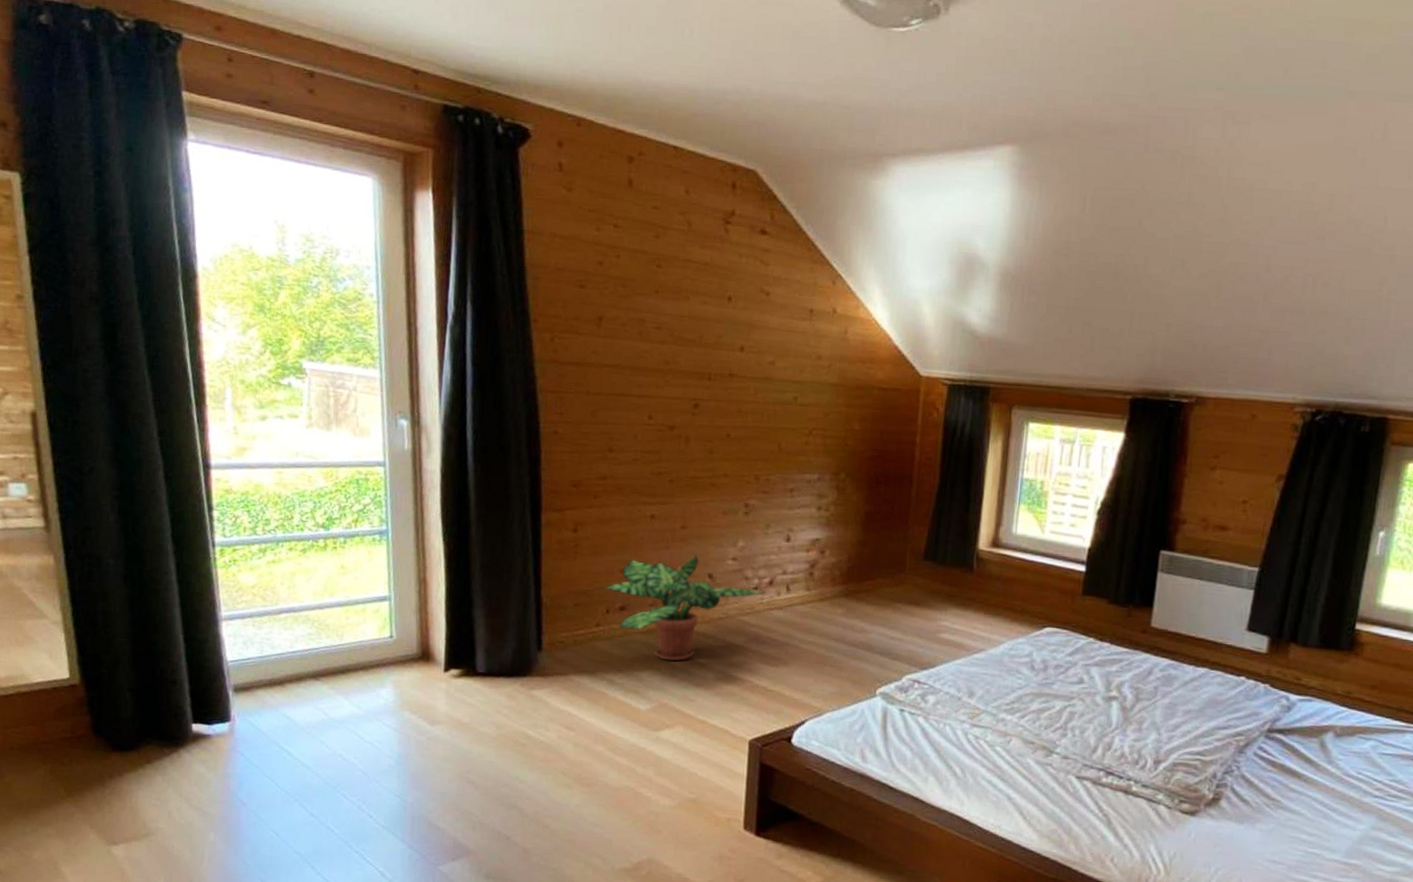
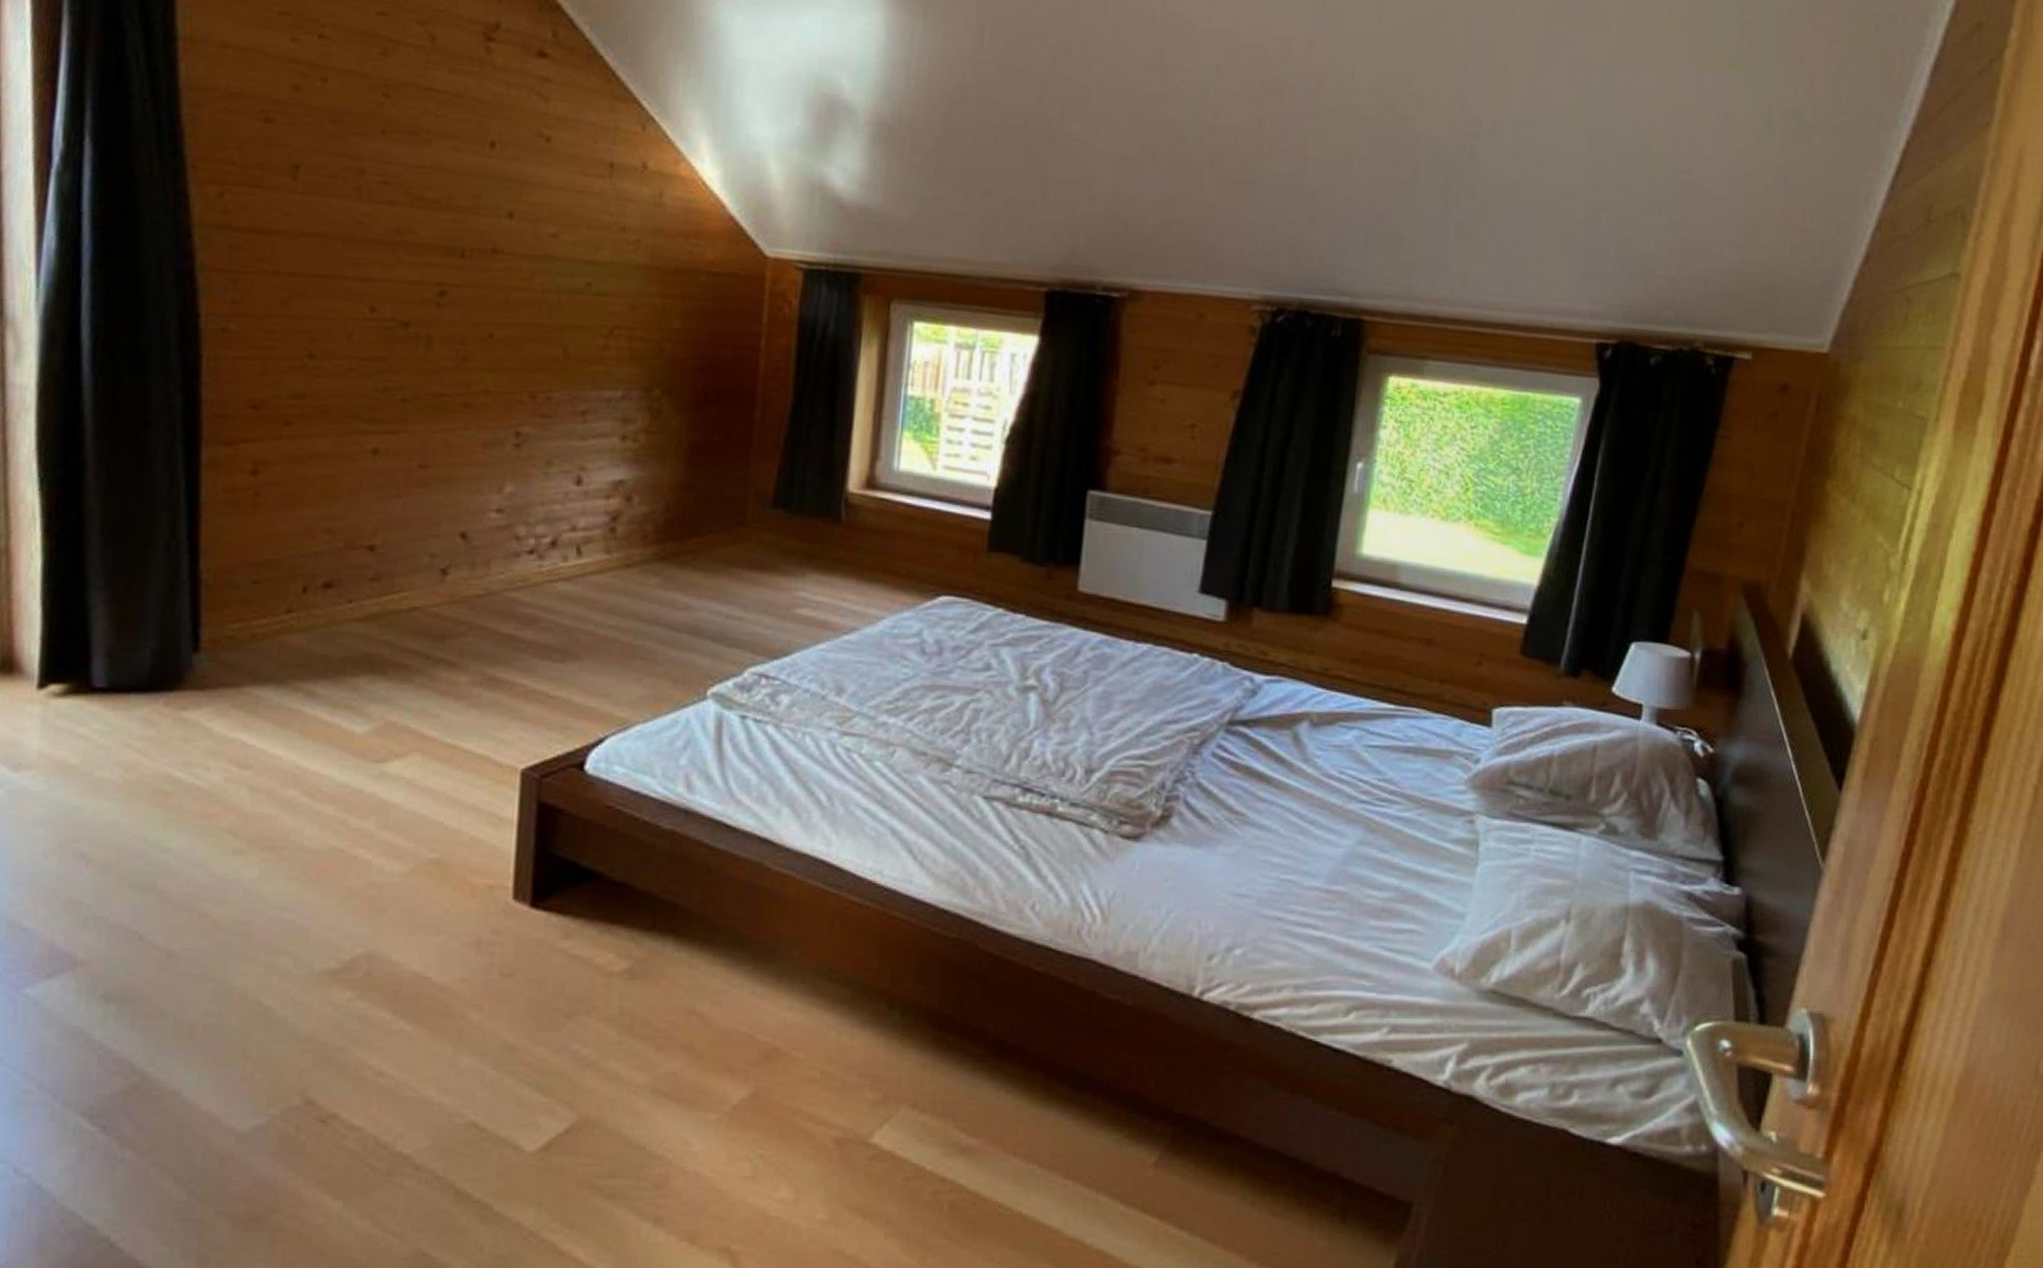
potted plant: present [604,554,765,661] -> none [300,505,545,660]

